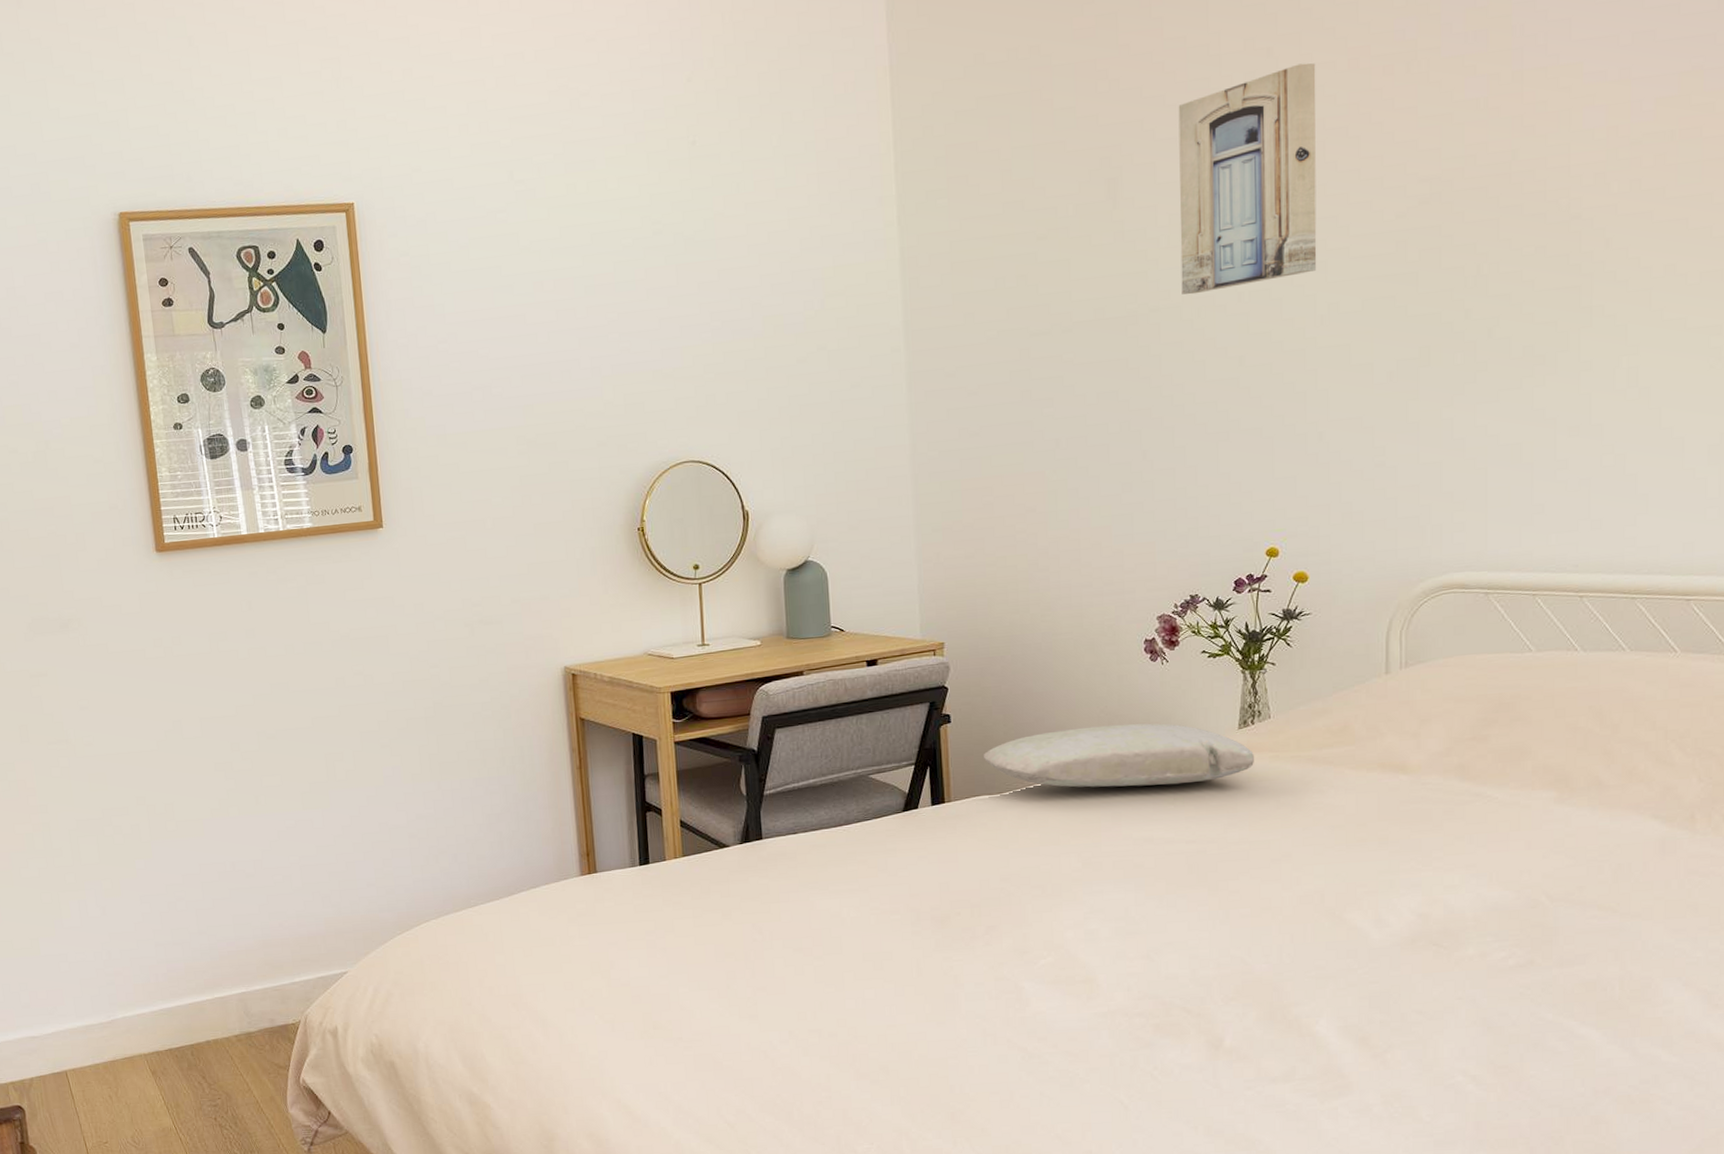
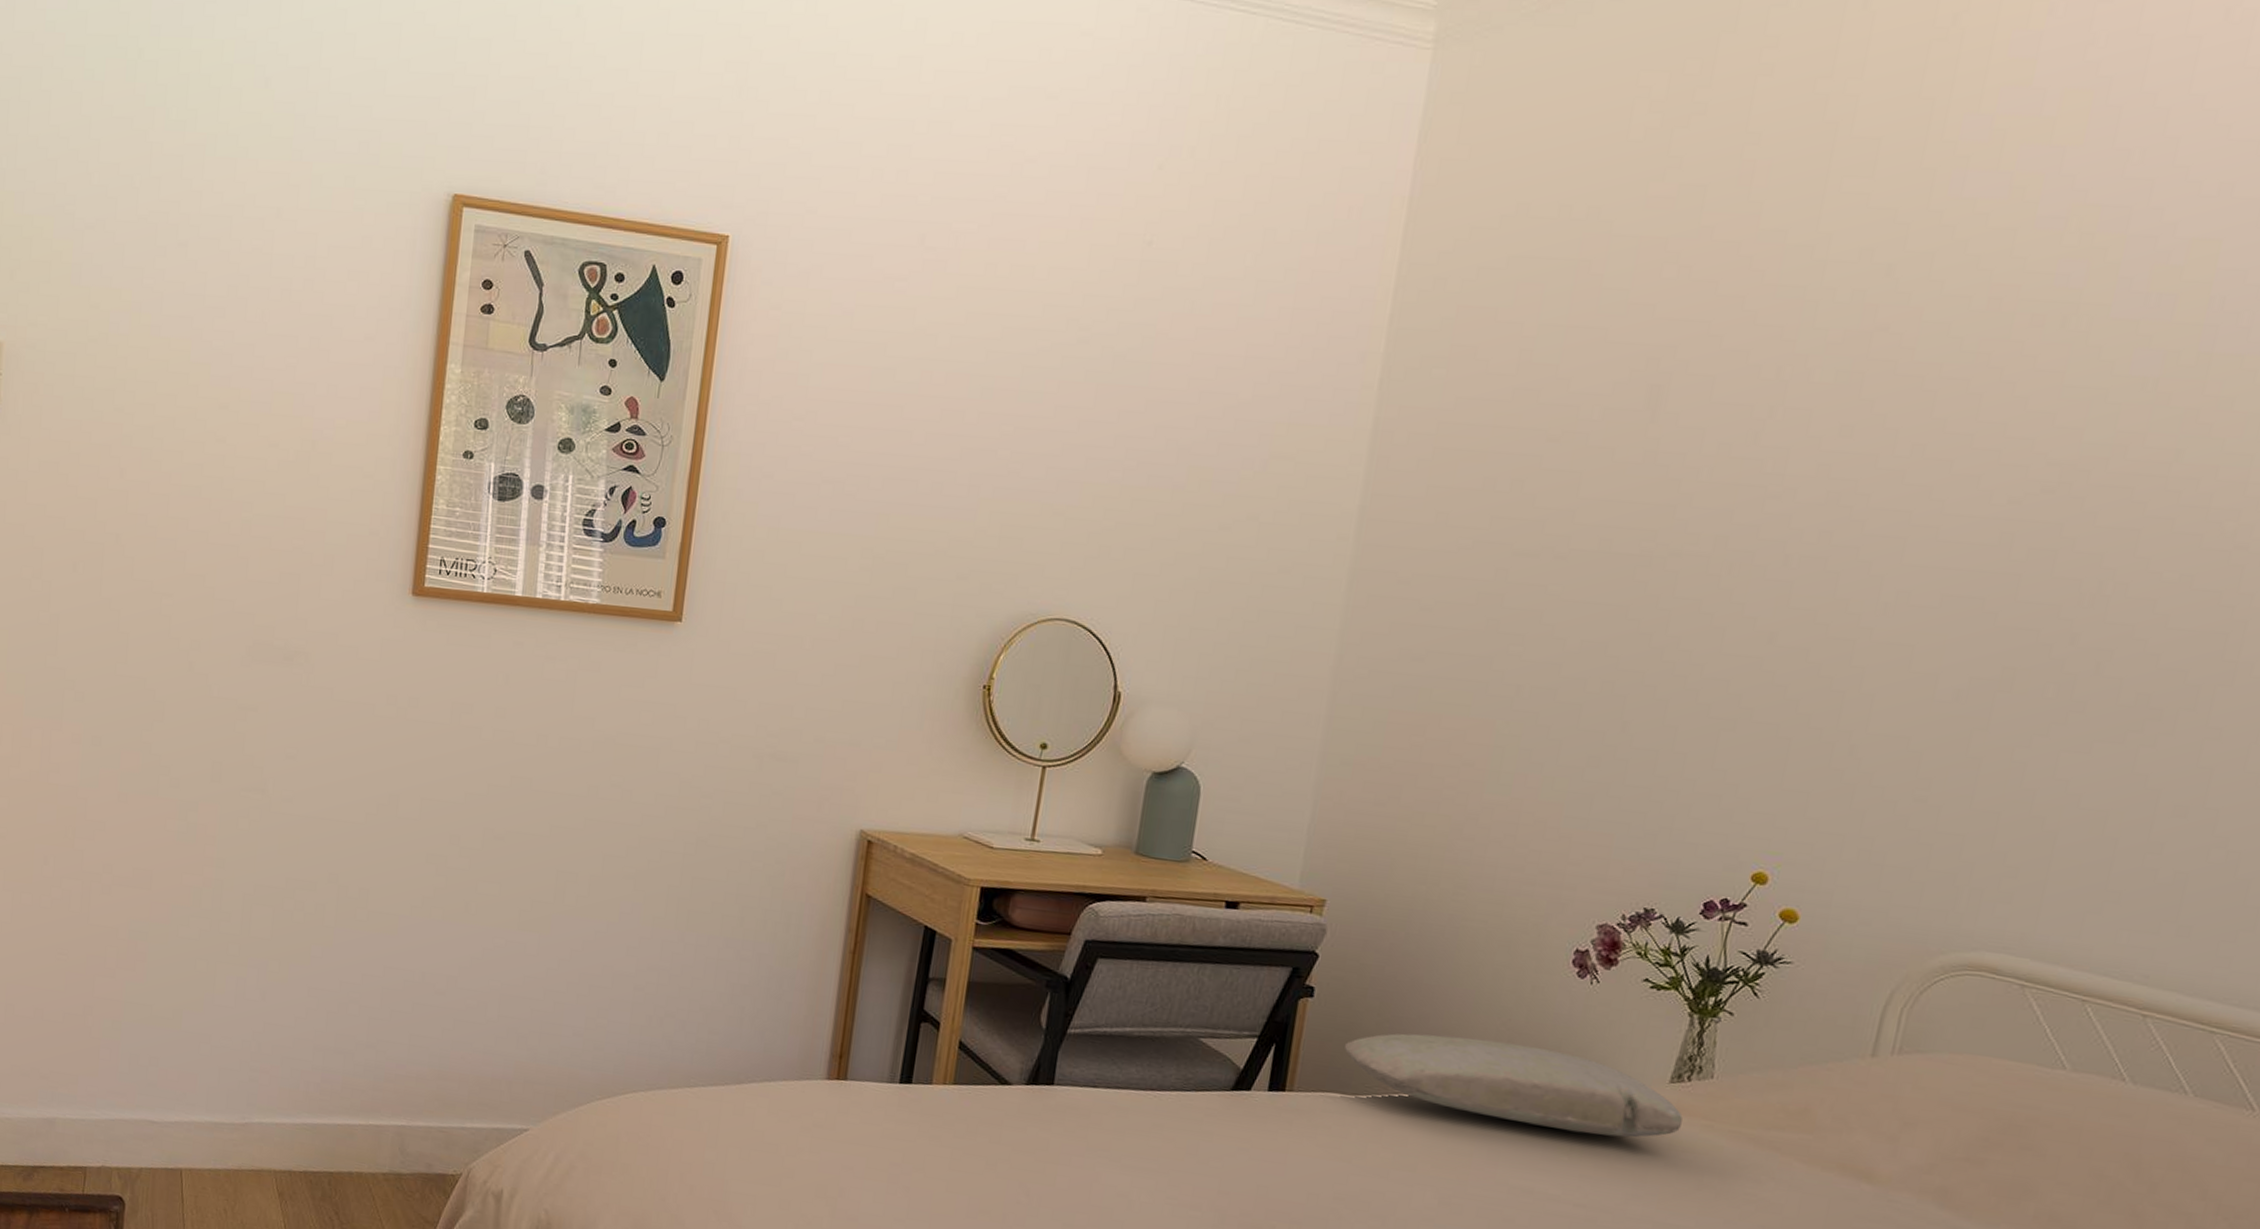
wall art: present [1178,62,1317,295] -> none [1714,291,1946,548]

